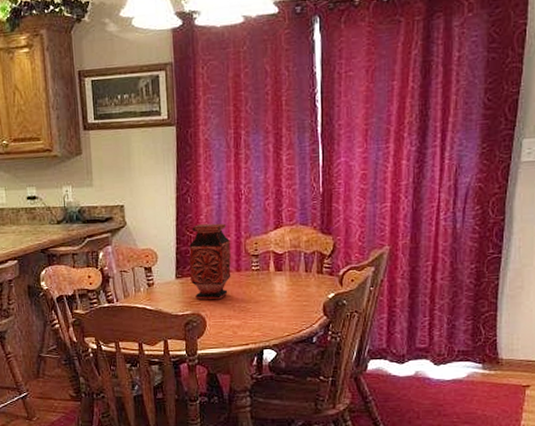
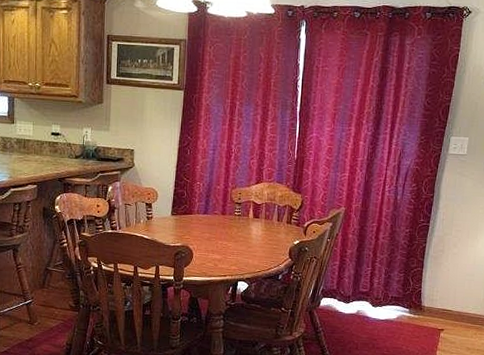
vase: present [189,223,231,300] -> none [184,173,219,237]

